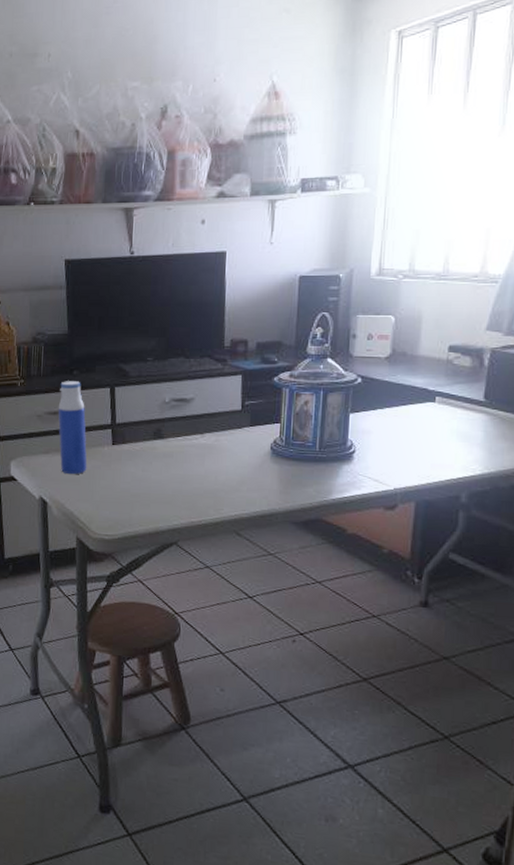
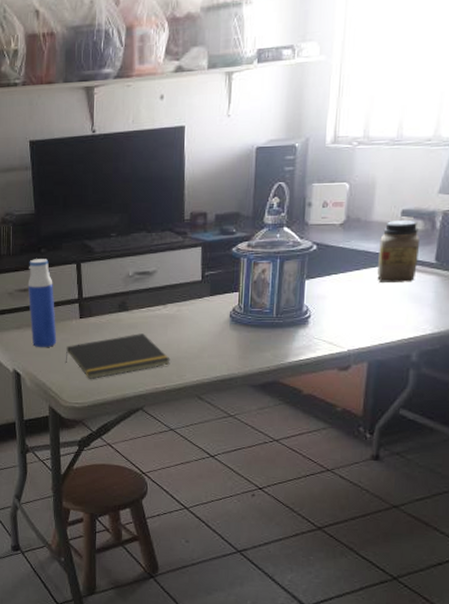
notepad: none [95,463,207,510] -> present [65,333,170,379]
jar: none [424,355,469,420] -> present [377,219,421,282]

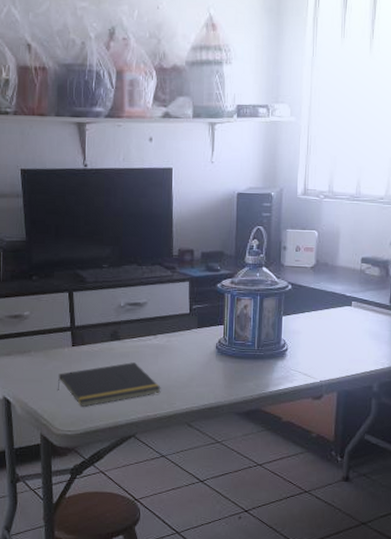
water bottle: present [27,259,57,348] -> none [18,286,49,375]
jar: present [377,219,421,282] -> none [343,266,378,321]

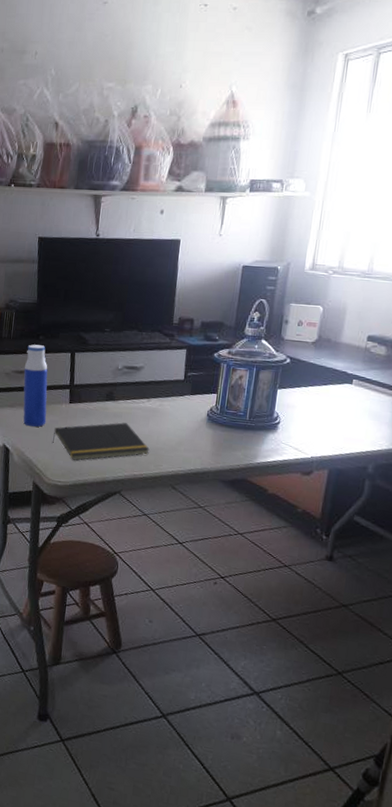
water bottle: none [18,286,49,375] -> present [23,344,48,427]

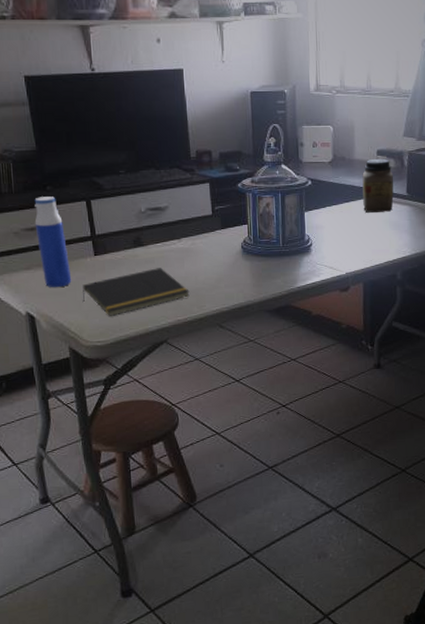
jar: none [342,344,383,401] -> present [362,158,394,213]

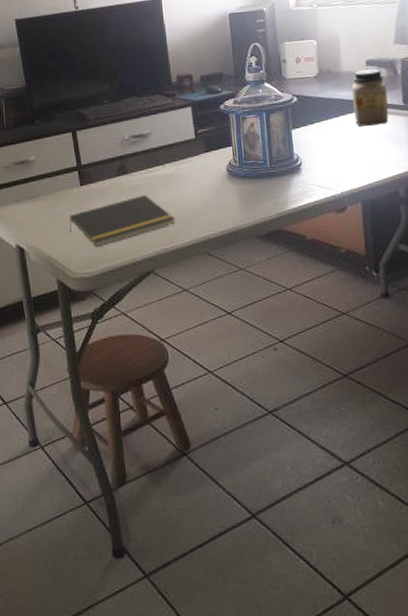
water bottle: present [34,196,72,288] -> none [24,130,59,220]

